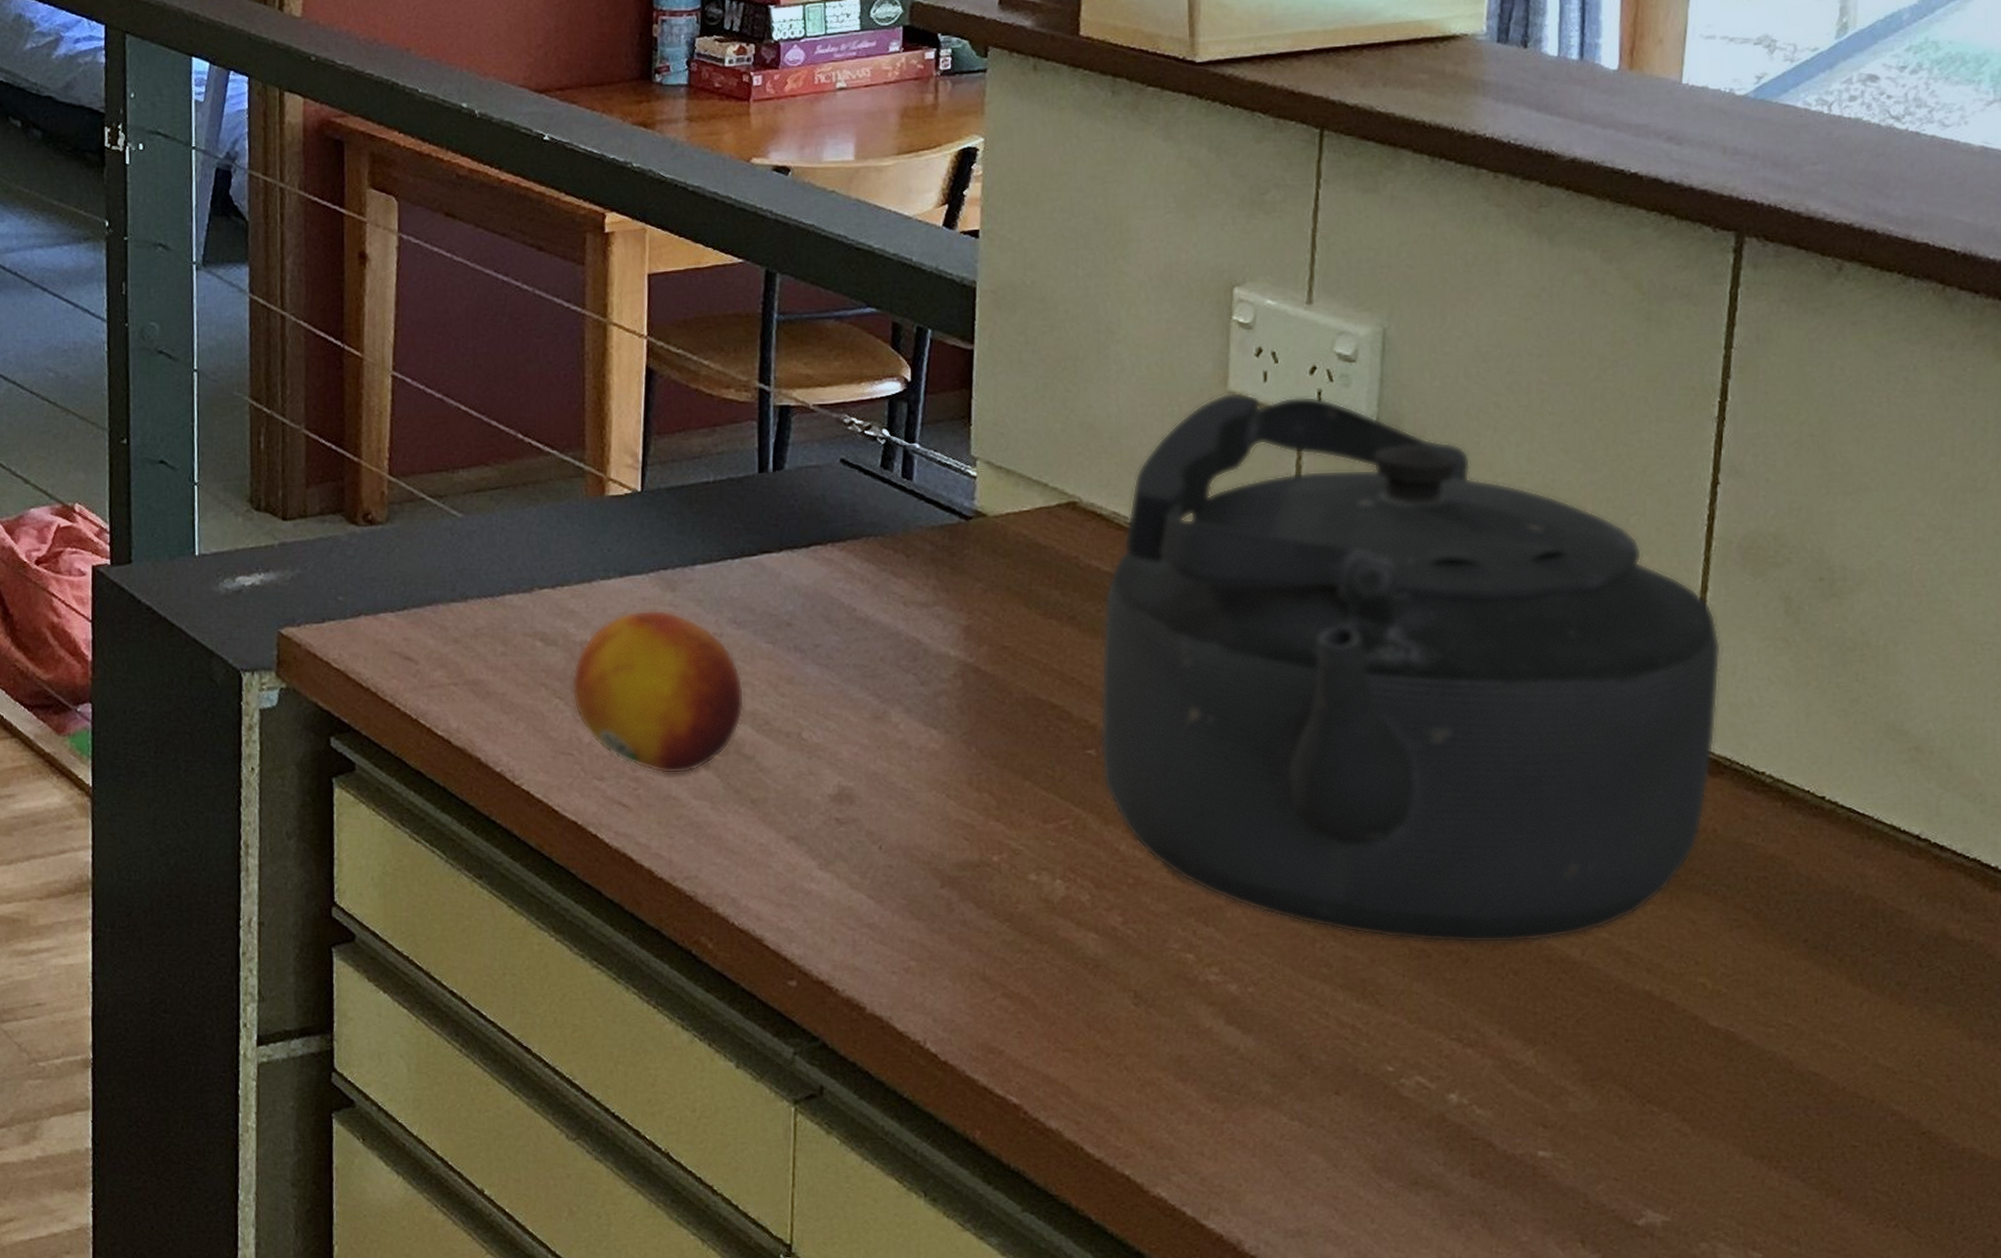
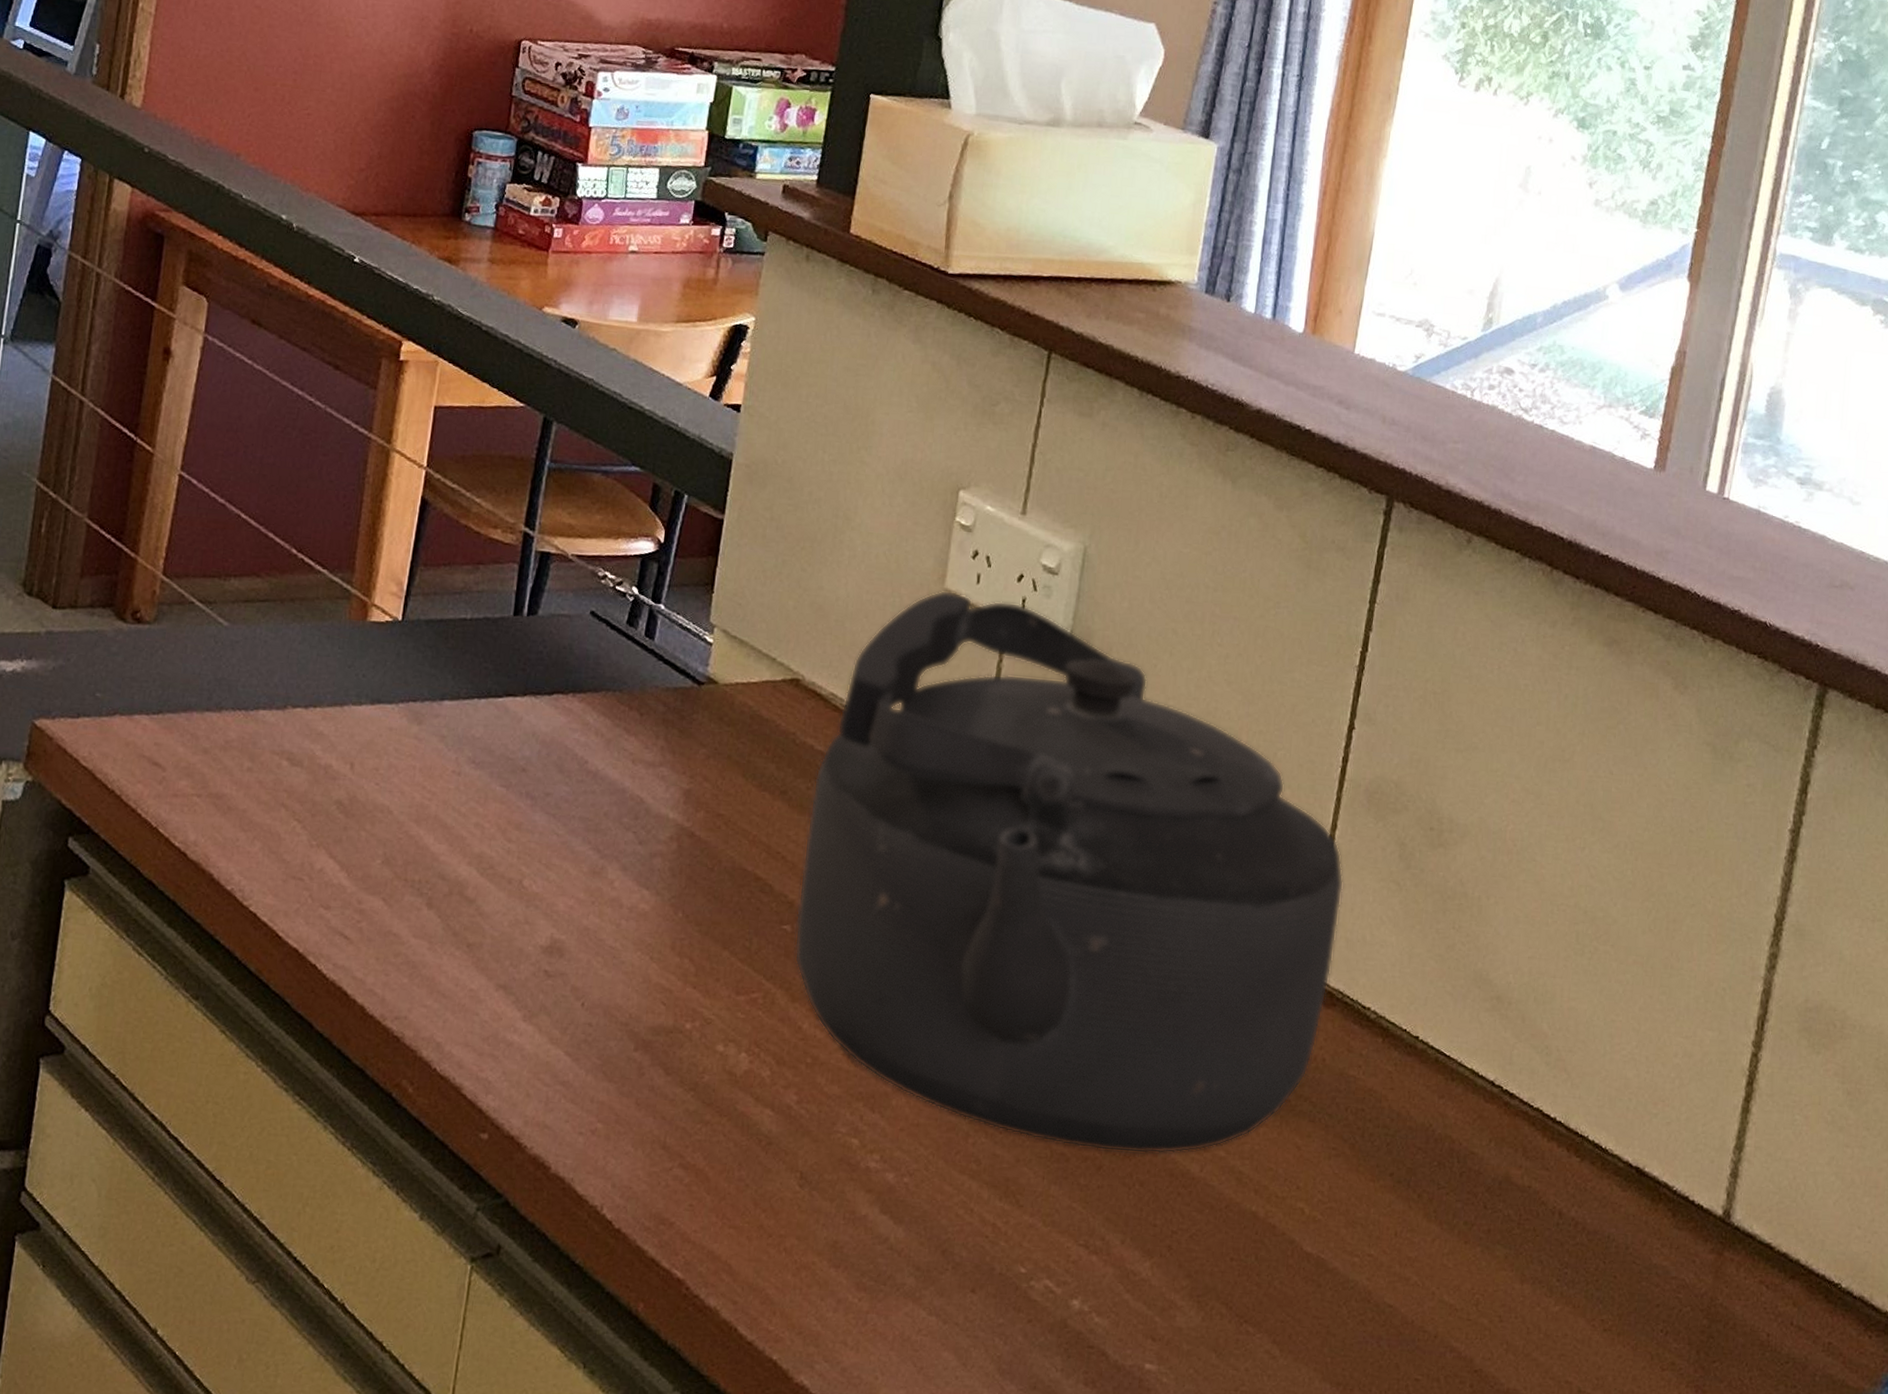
fruit: present [571,610,745,774] -> none [309,739,475,911]

